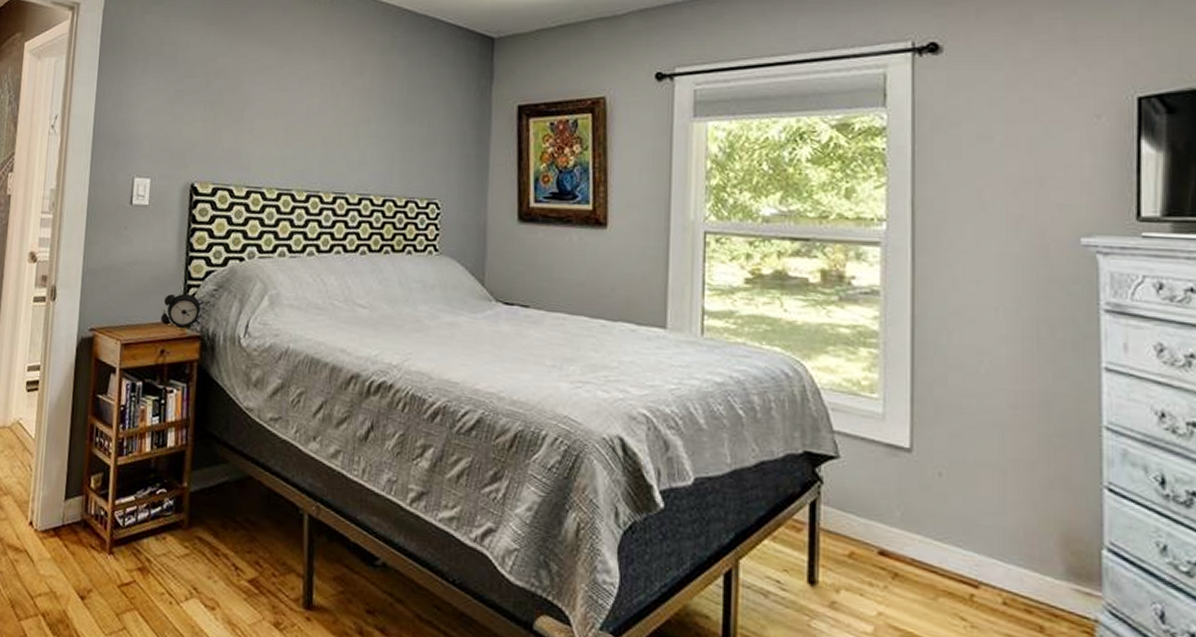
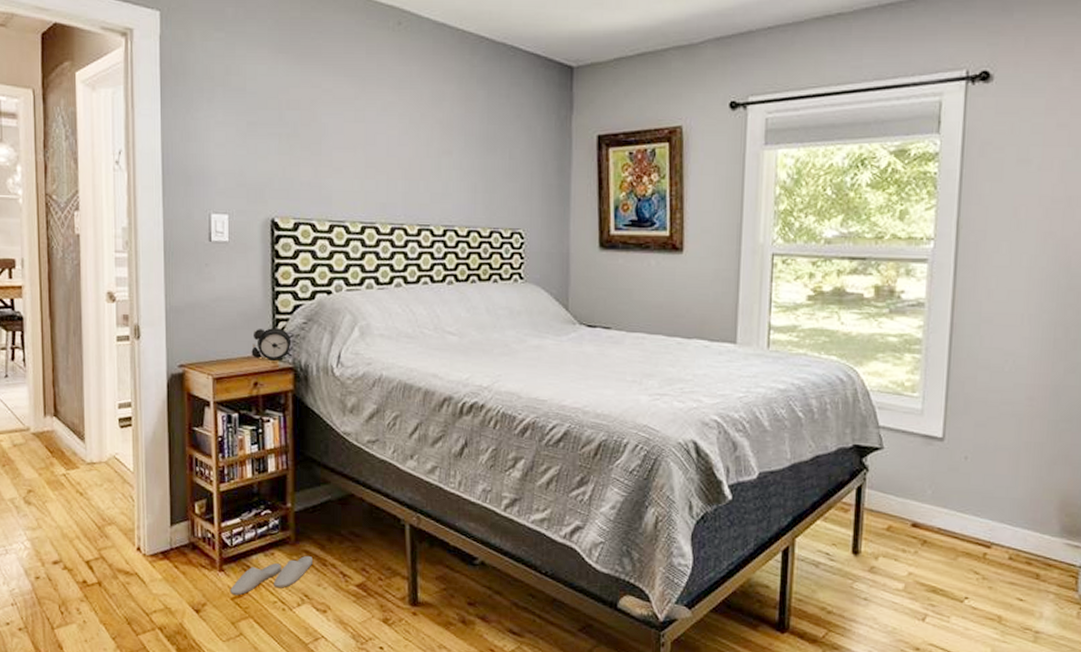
slippers: none [117,542,205,583] -> present [230,555,312,596]

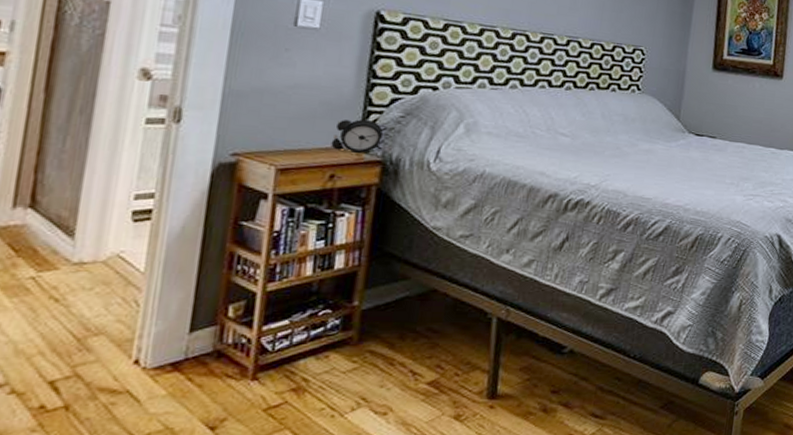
slippers: present [230,555,312,596] -> none [263,355,378,406]

